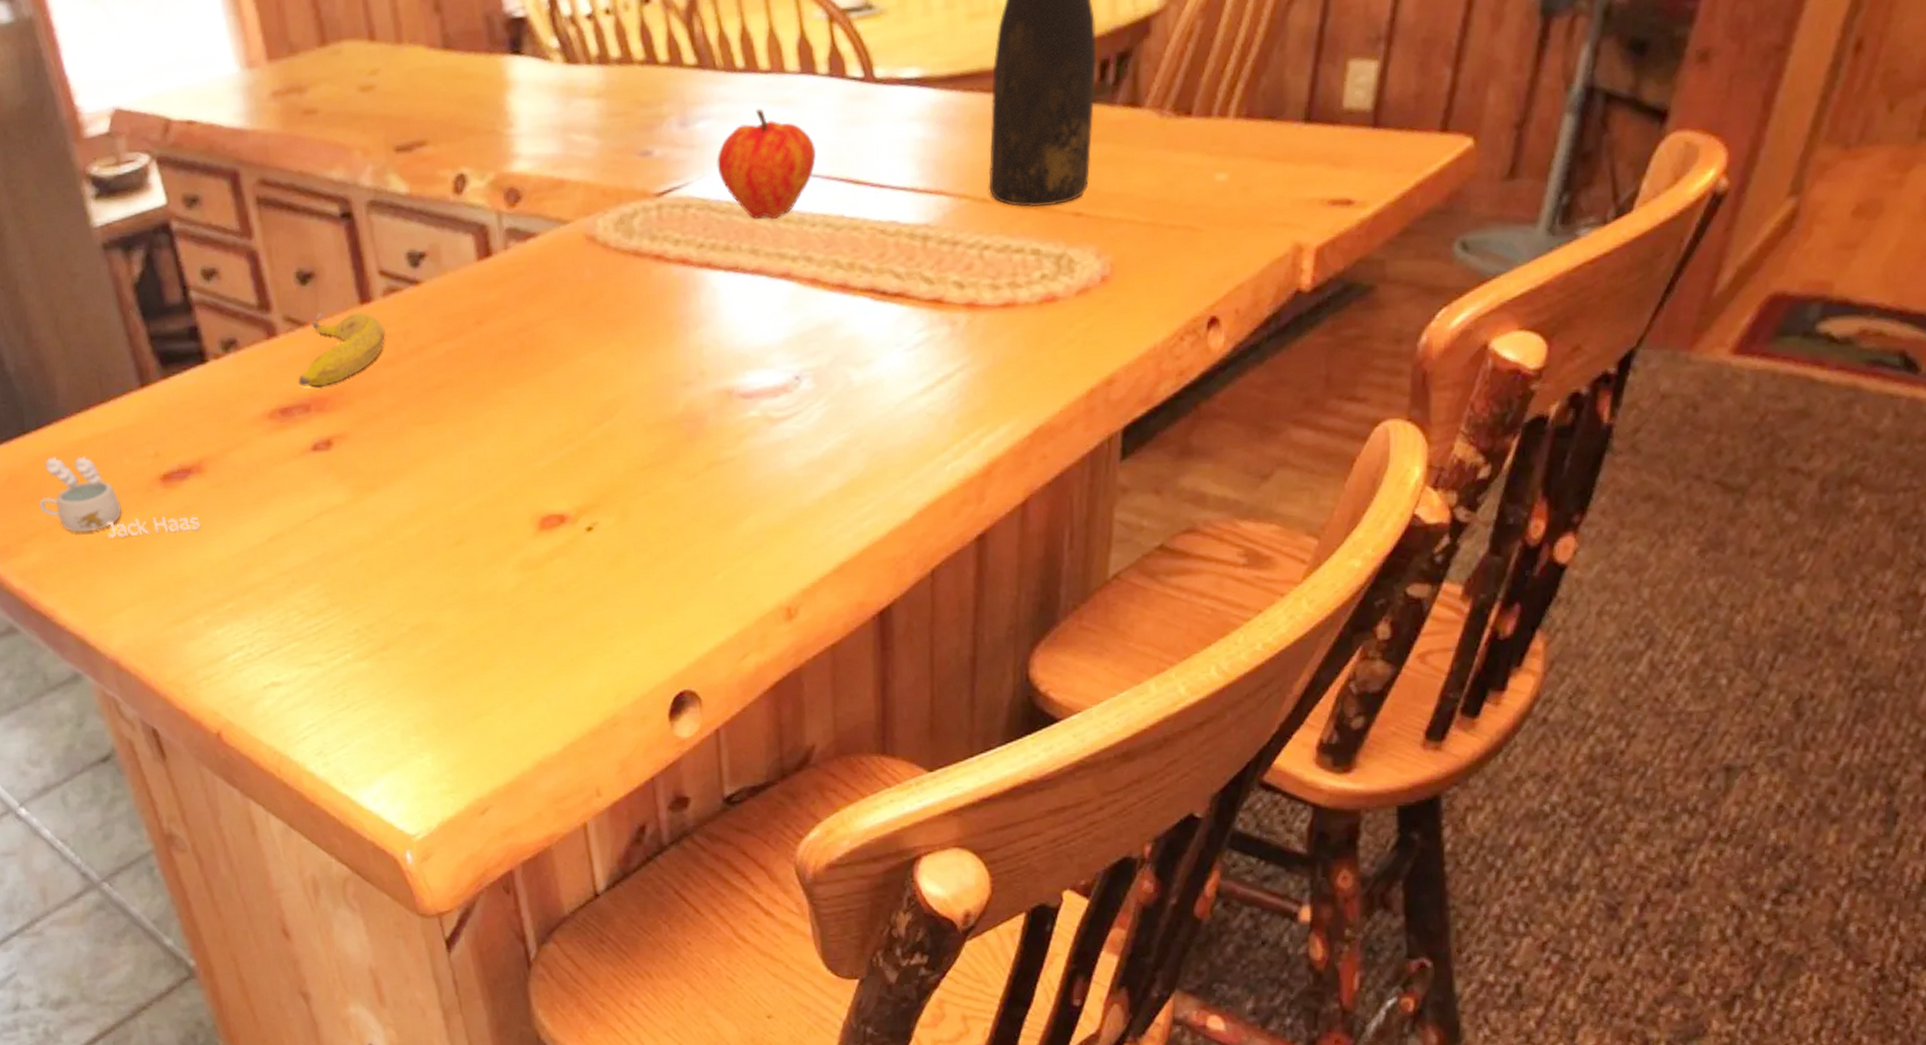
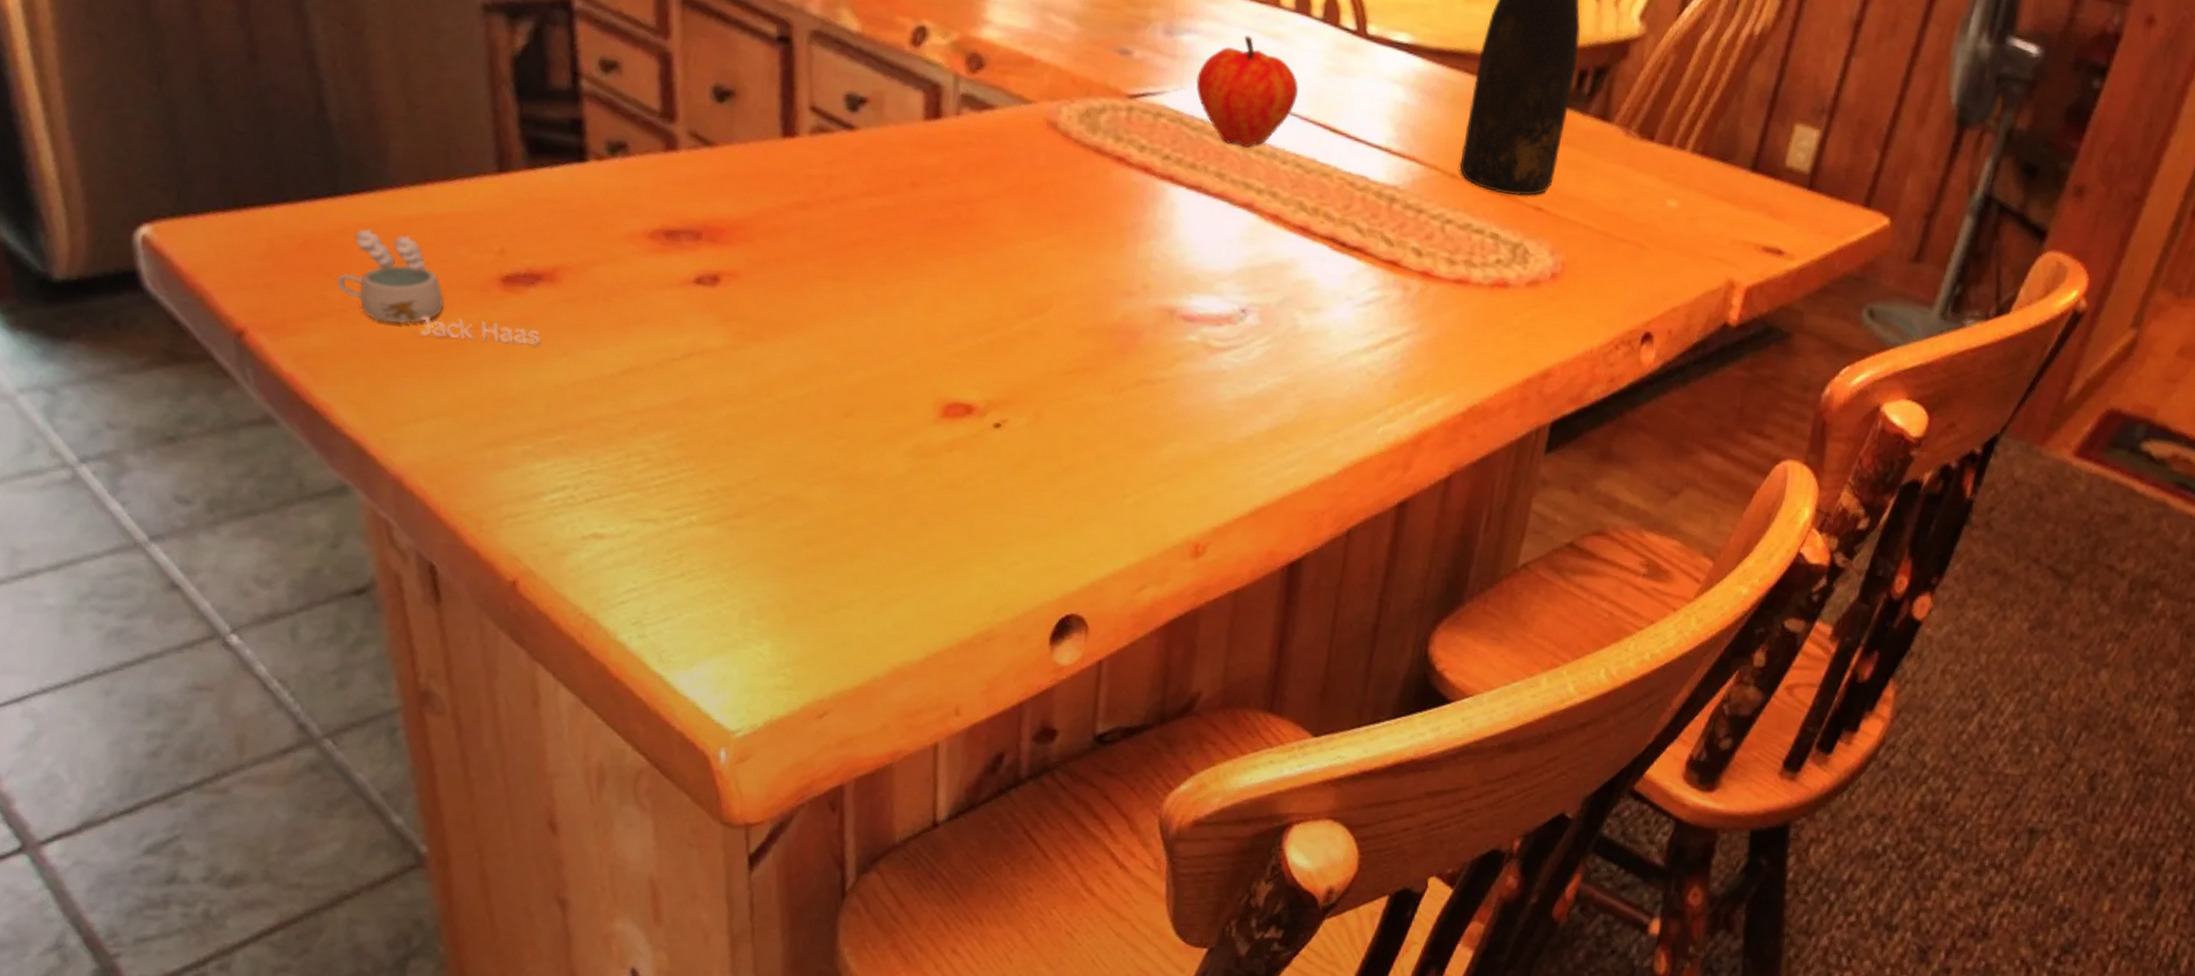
banana: present [298,312,385,387] -> none [693,134,806,217]

